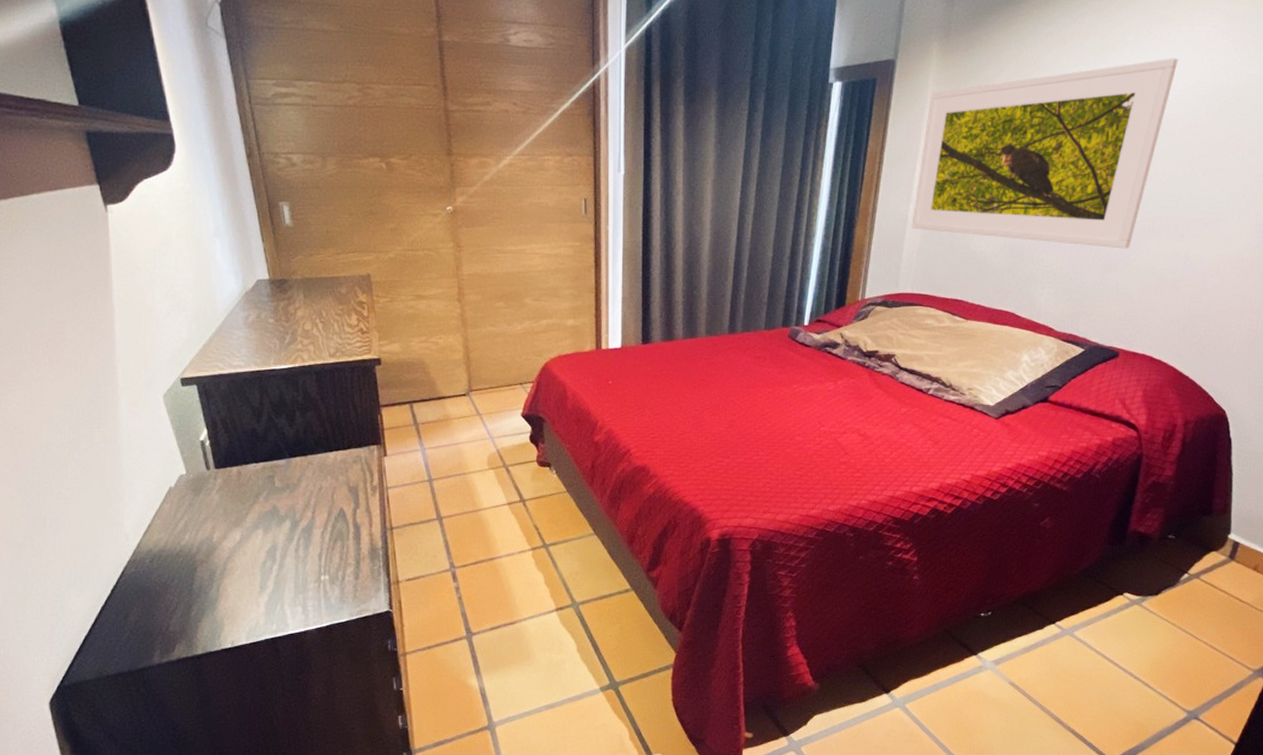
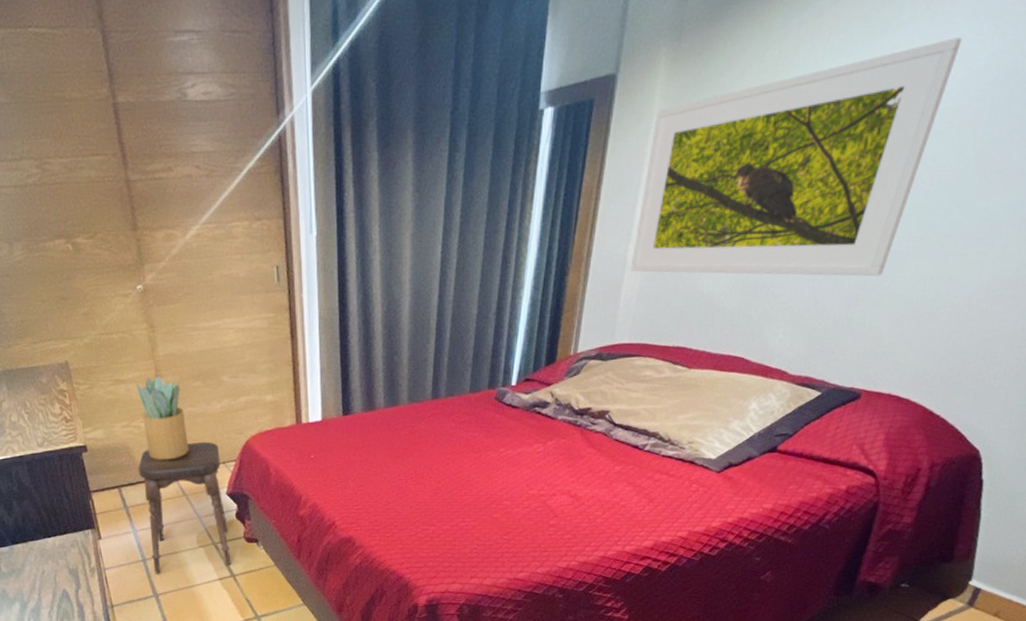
stool: none [432,361,522,495] -> present [138,441,232,573]
potted plant: none [438,294,486,378] -> present [136,375,189,460]

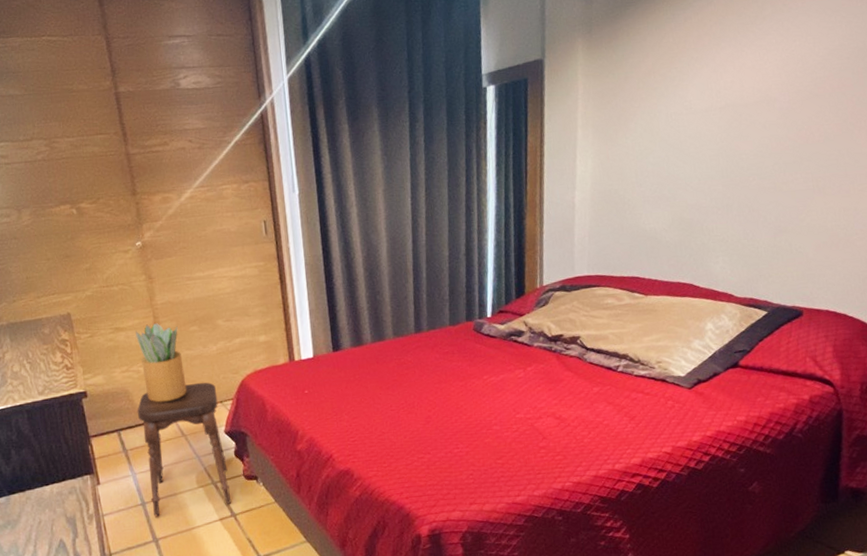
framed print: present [630,37,962,277] -> none [579,25,817,215]

